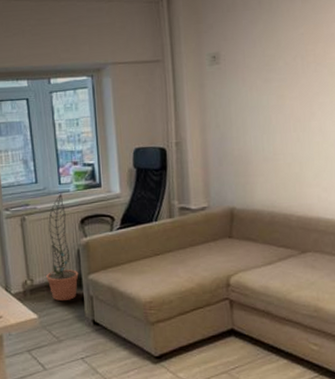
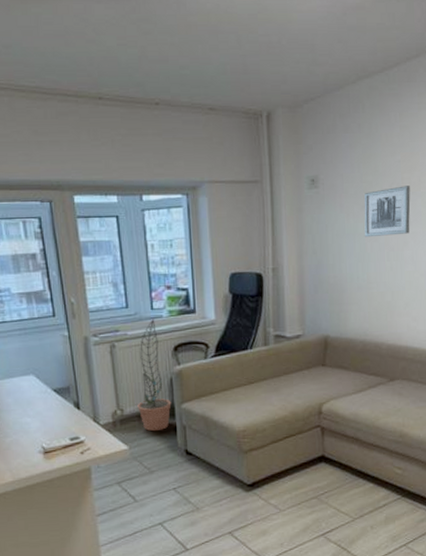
wall art: none [267,57,317,110] -> present [364,186,411,238]

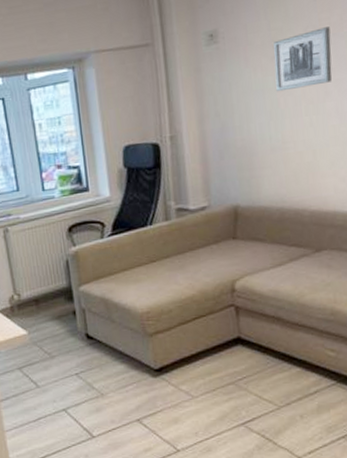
decorative plant: present [137,319,172,431] -> none [33,200,69,315]

